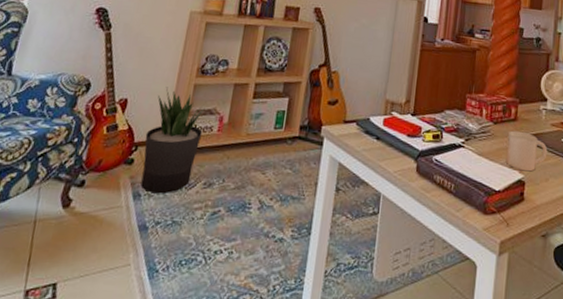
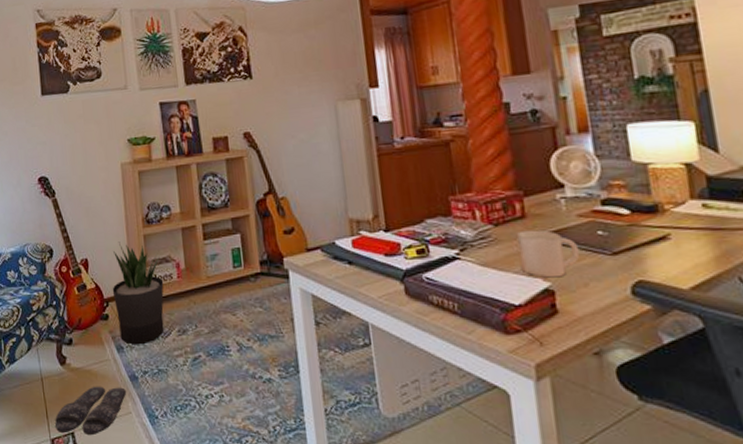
slippers: none [35,233,131,288] -> present [55,386,126,436]

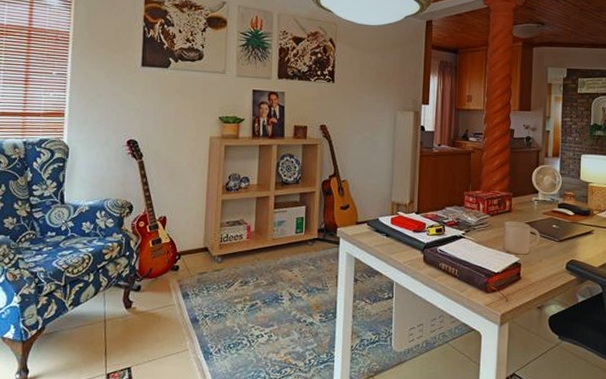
slippers: present [55,386,126,436] -> none [113,327,186,370]
planter: present [112,242,165,345] -> none [185,204,234,293]

